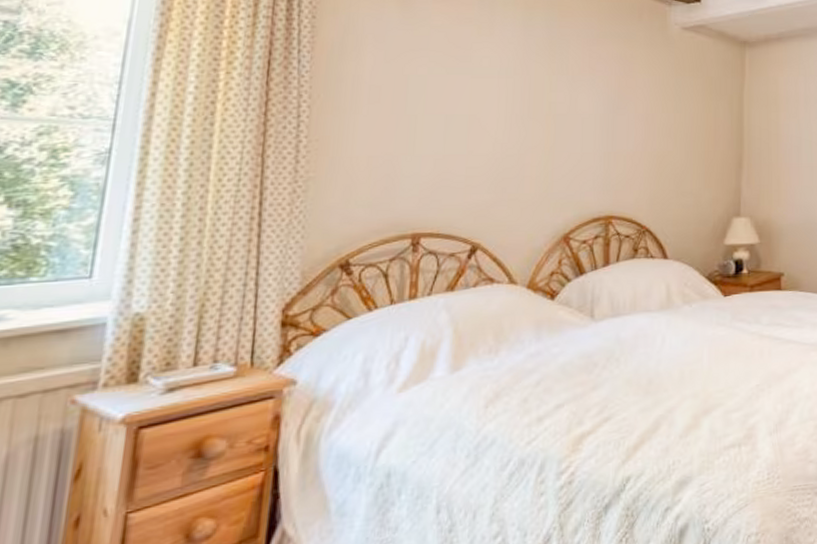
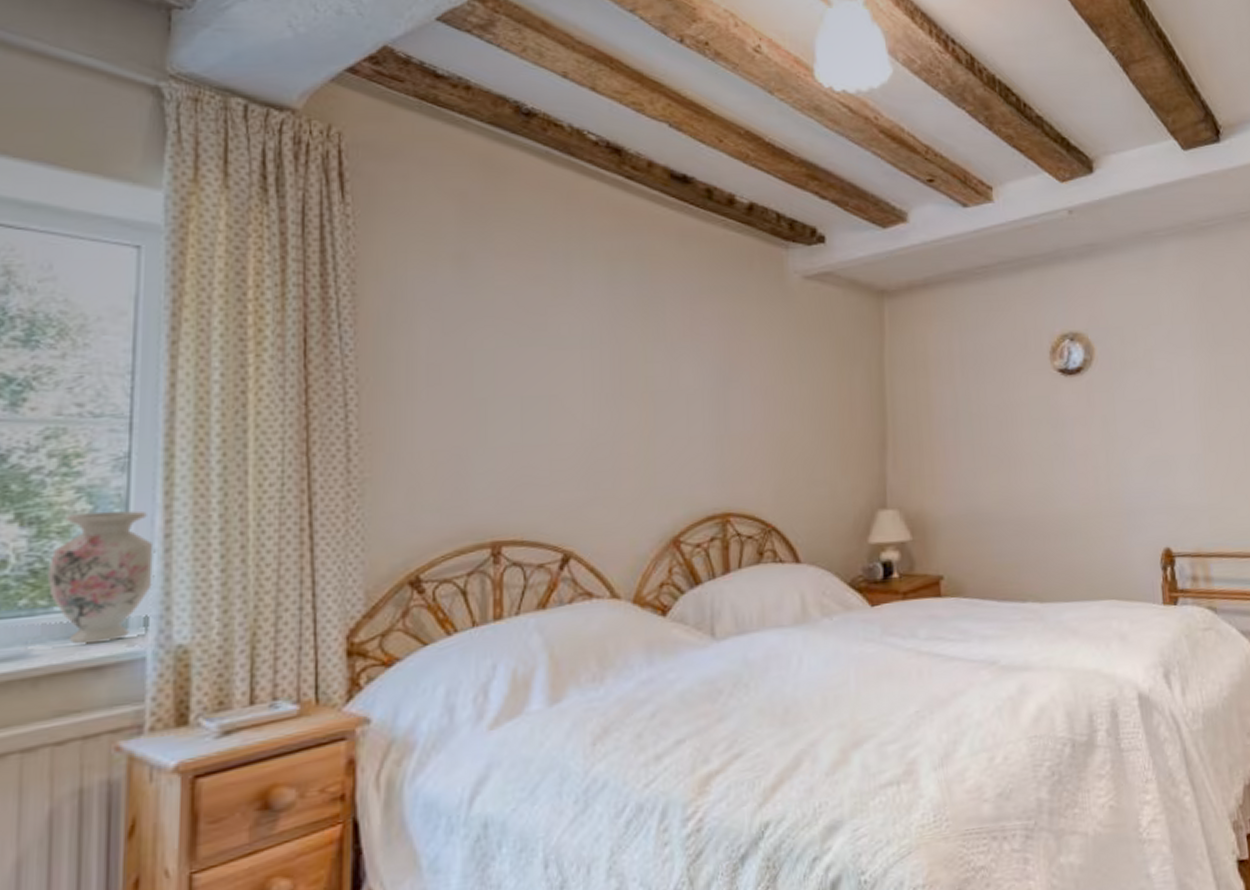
vase: none [27,198,124,311] -> present [47,510,155,645]

